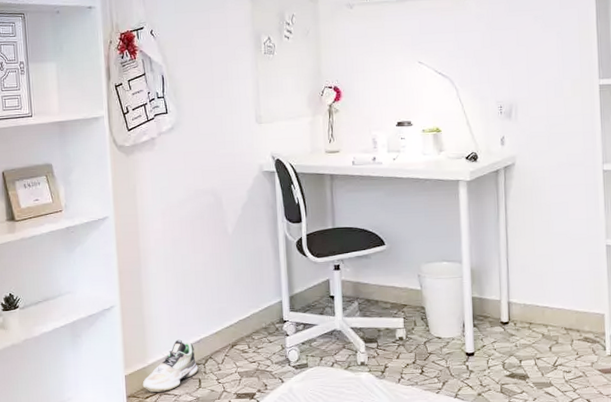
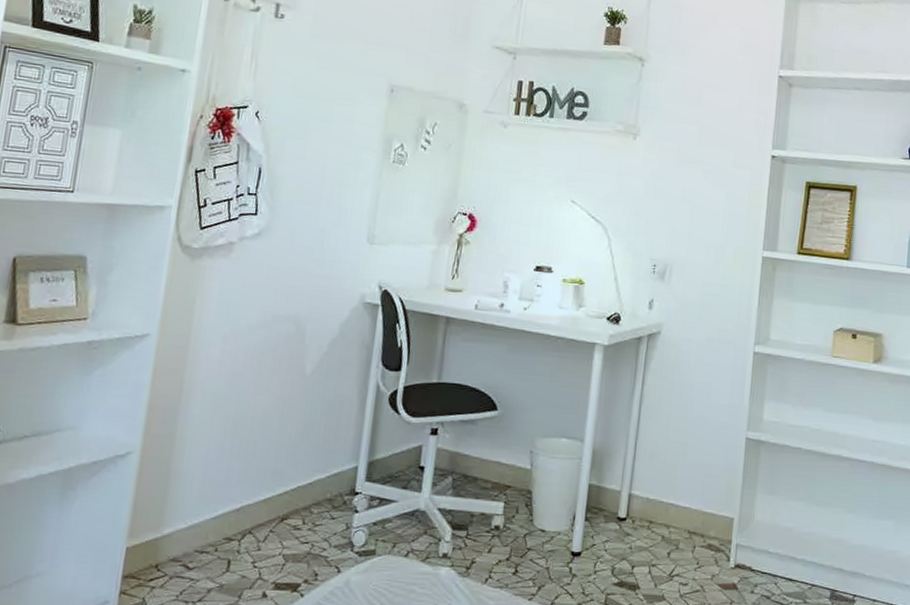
shoe: present [142,339,199,393] -> none [148,505,231,575]

